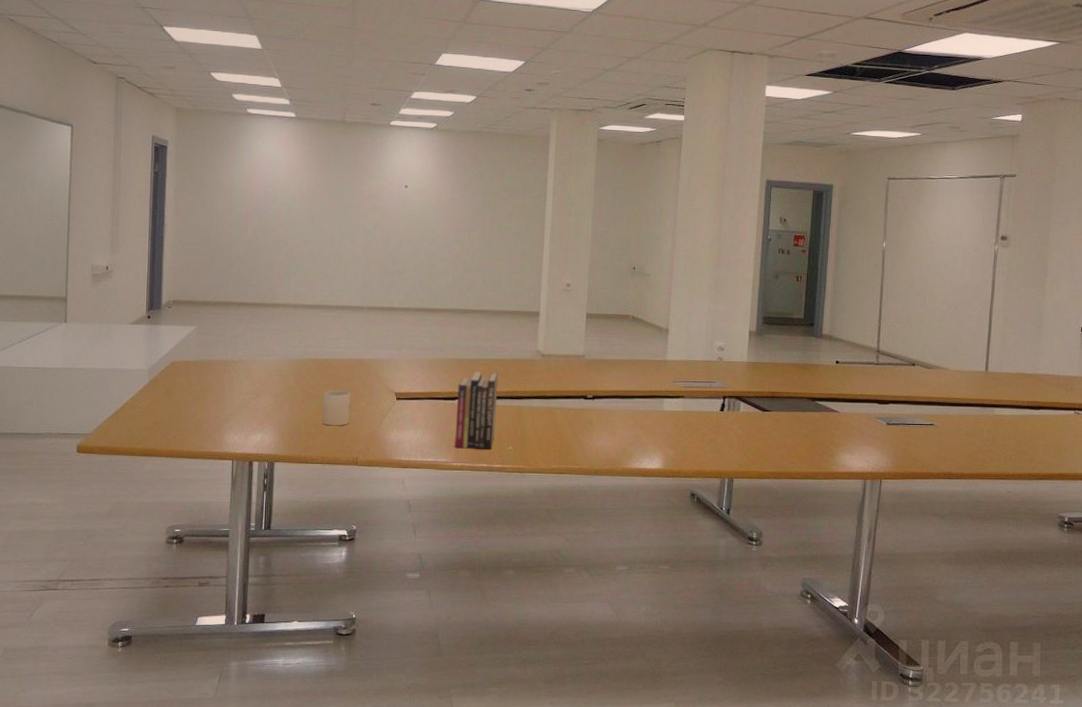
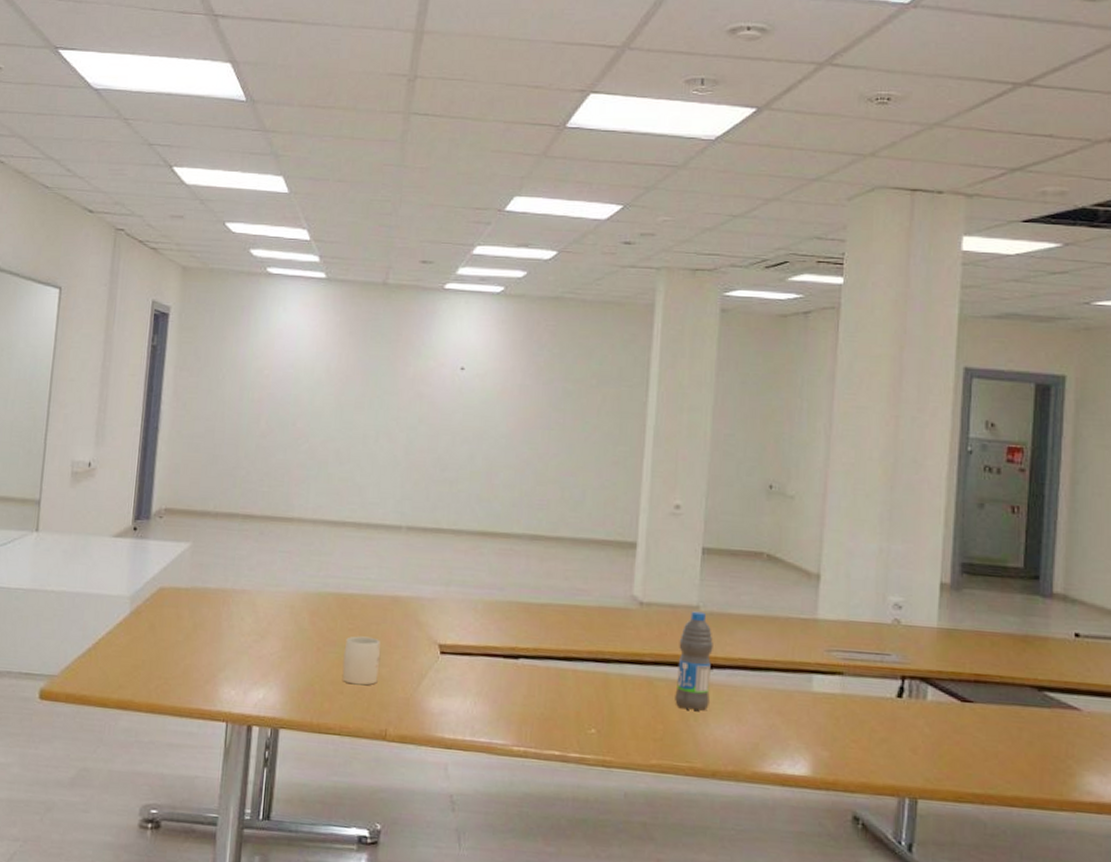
books: present [455,372,498,449] -> none [516,621,579,731]
water bottle: none [568,359,595,429] -> present [675,611,713,711]

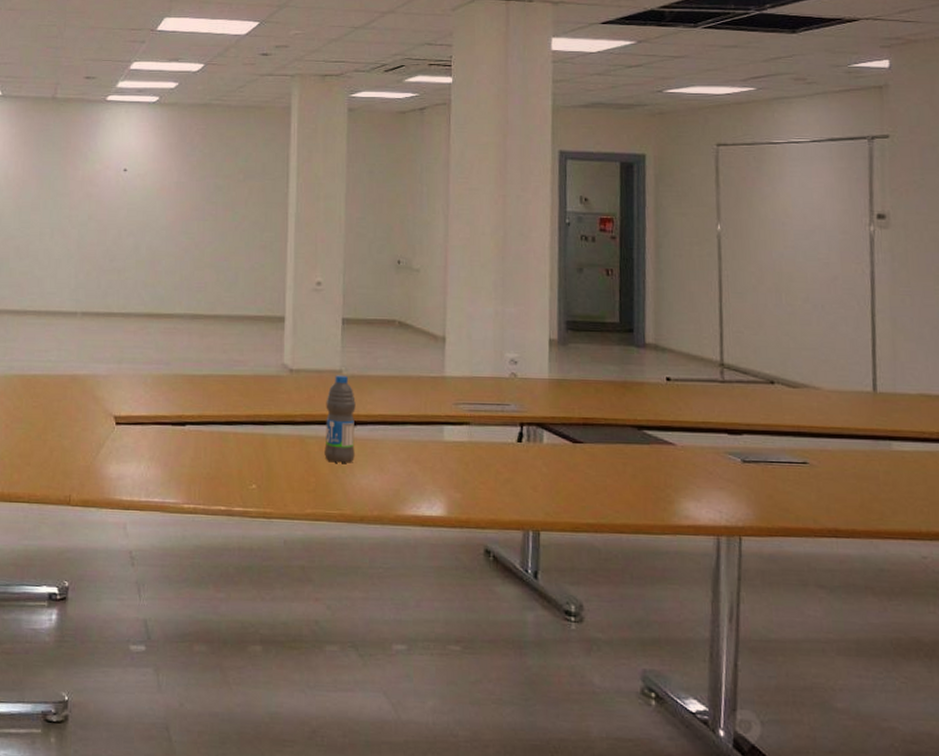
mug: present [342,636,381,686] -> none [29,412,63,457]

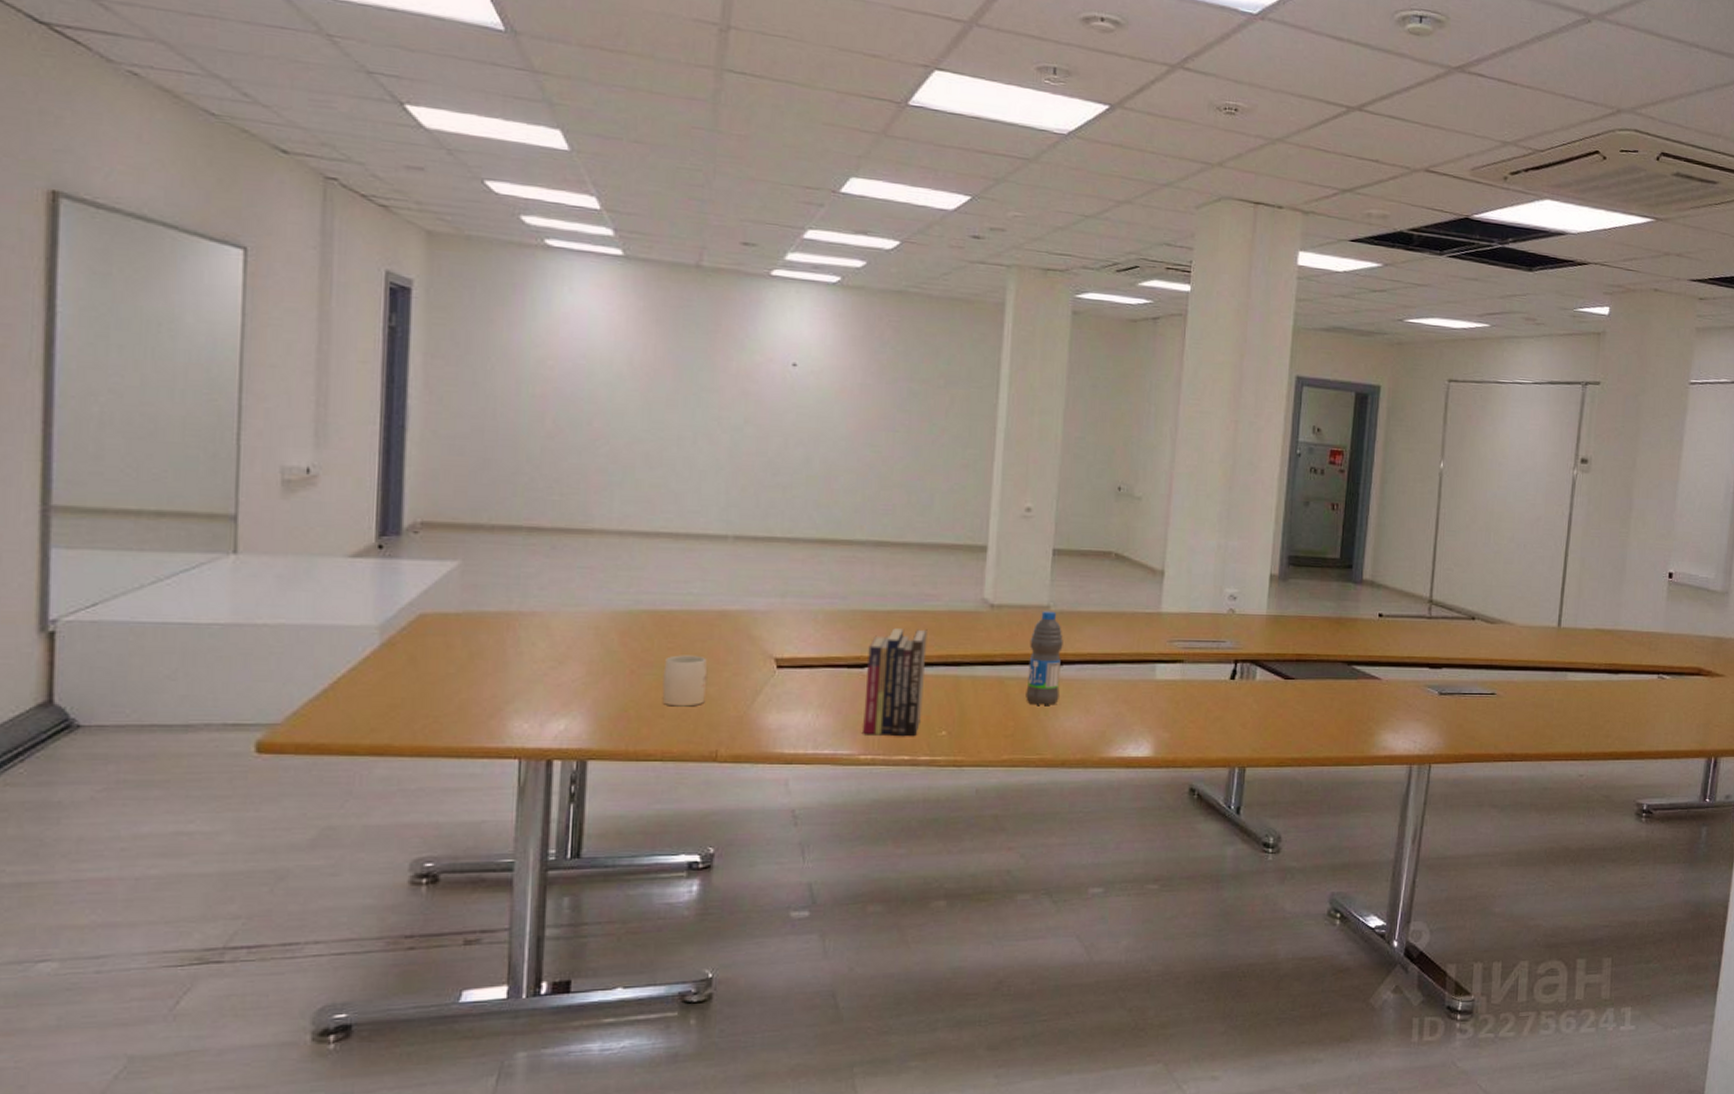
mug: none [29,412,63,457] -> present [662,655,708,707]
books: none [186,391,237,488] -> present [863,628,928,736]

